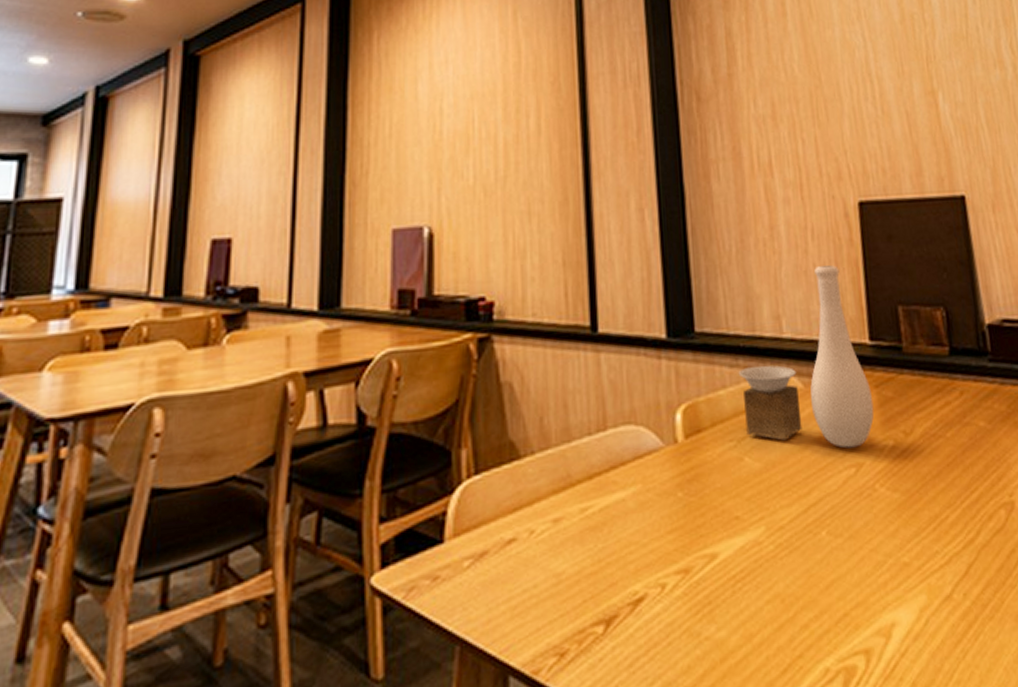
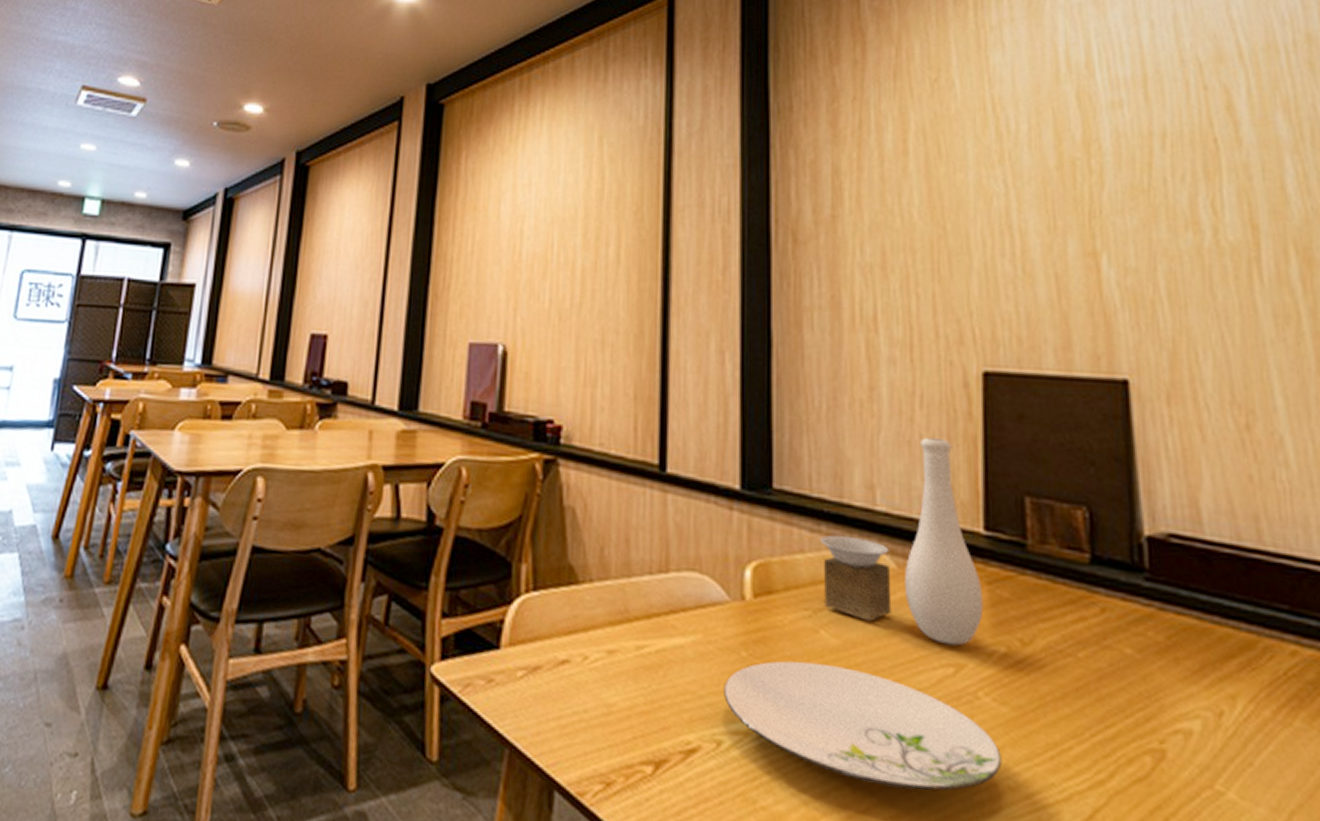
plate: none [664,487,898,589] -> present [724,661,1002,791]

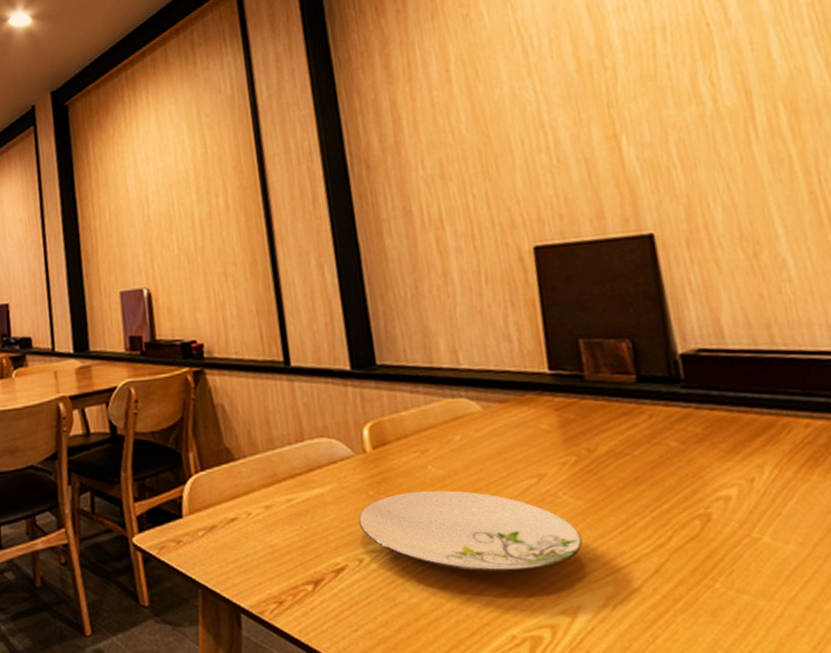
vase: present [819,438,984,646] -> none [418,305,555,462]

